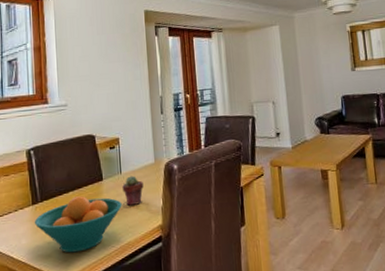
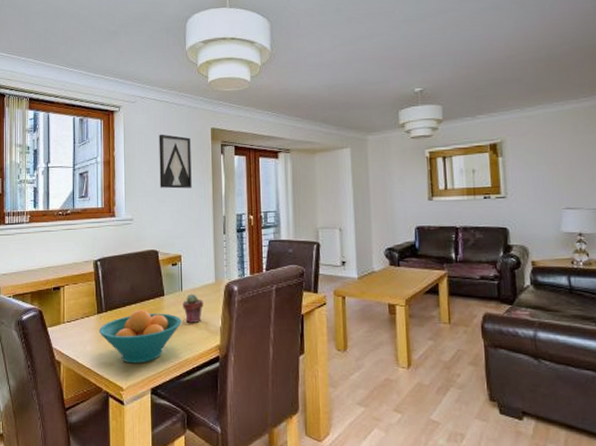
wall art: none [91,18,127,72] -> present [159,134,192,189]

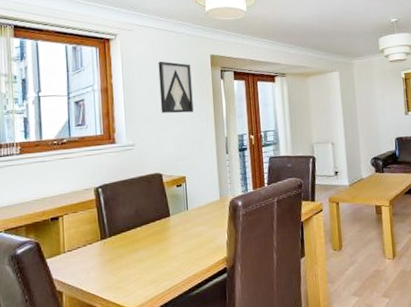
fruit bowl: present [98,309,182,364] -> none [102,231,189,285]
potted succulent: present [183,294,203,323] -> none [189,212,210,240]

